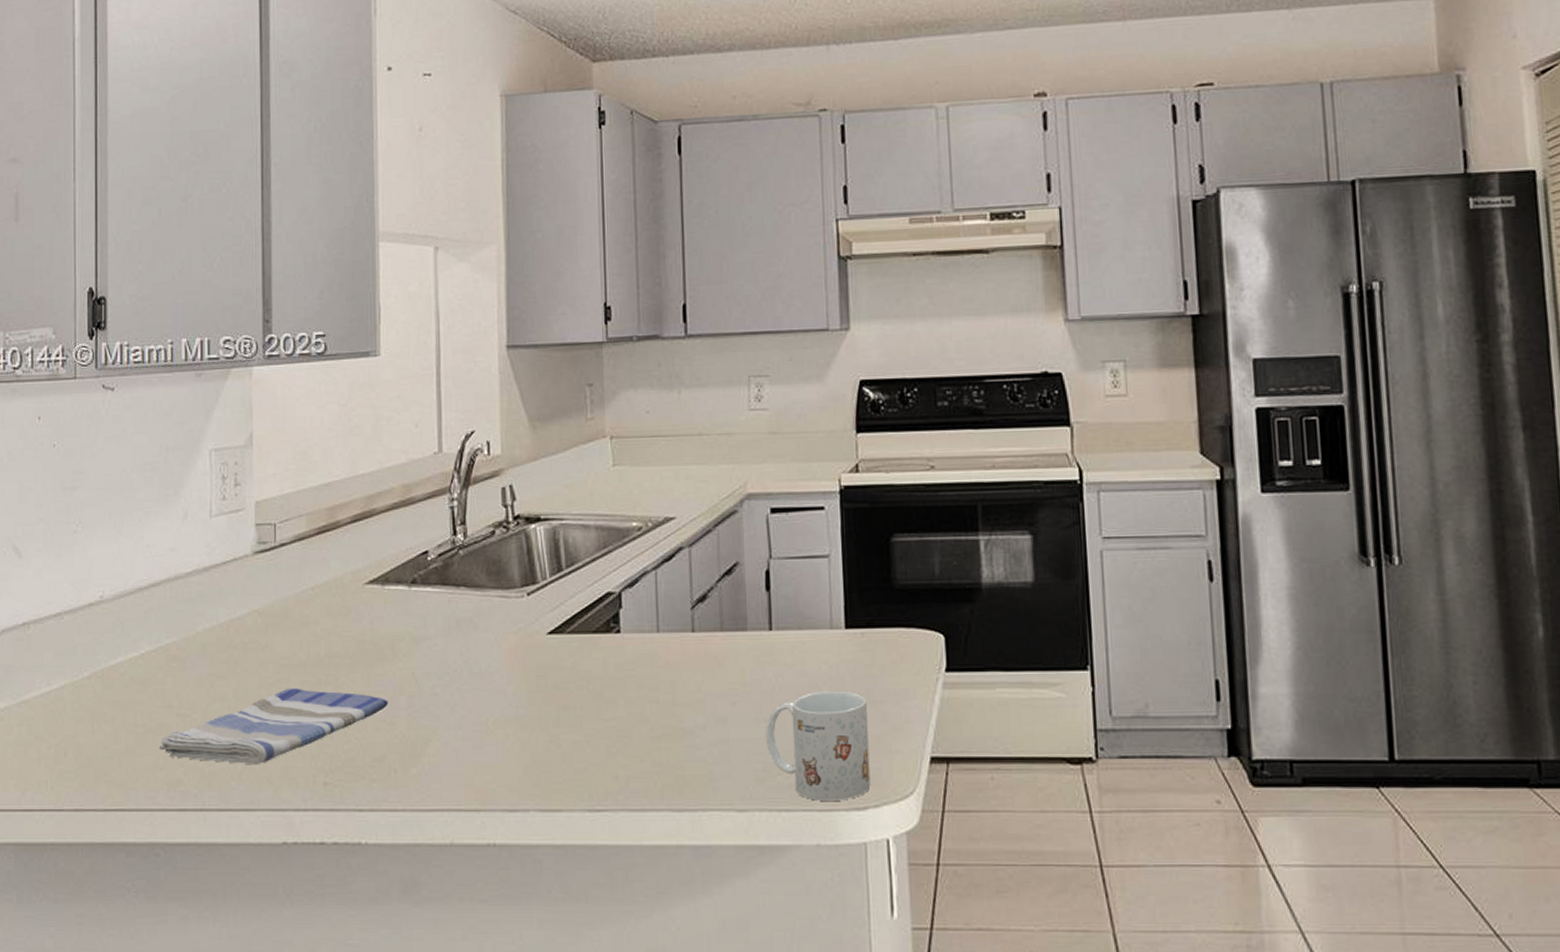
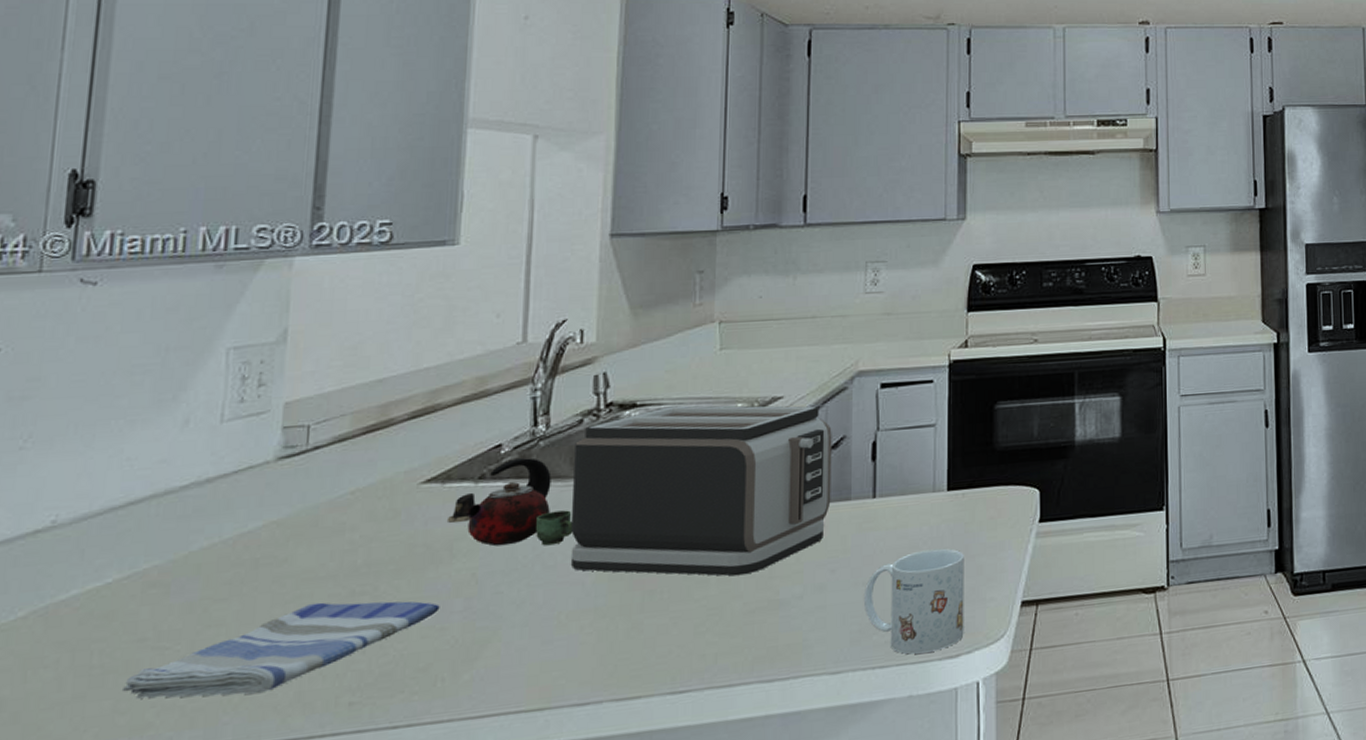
kettle: none [388,566,493,653] -> present [446,458,573,547]
toaster: none [490,522,728,699] -> present [571,405,832,576]

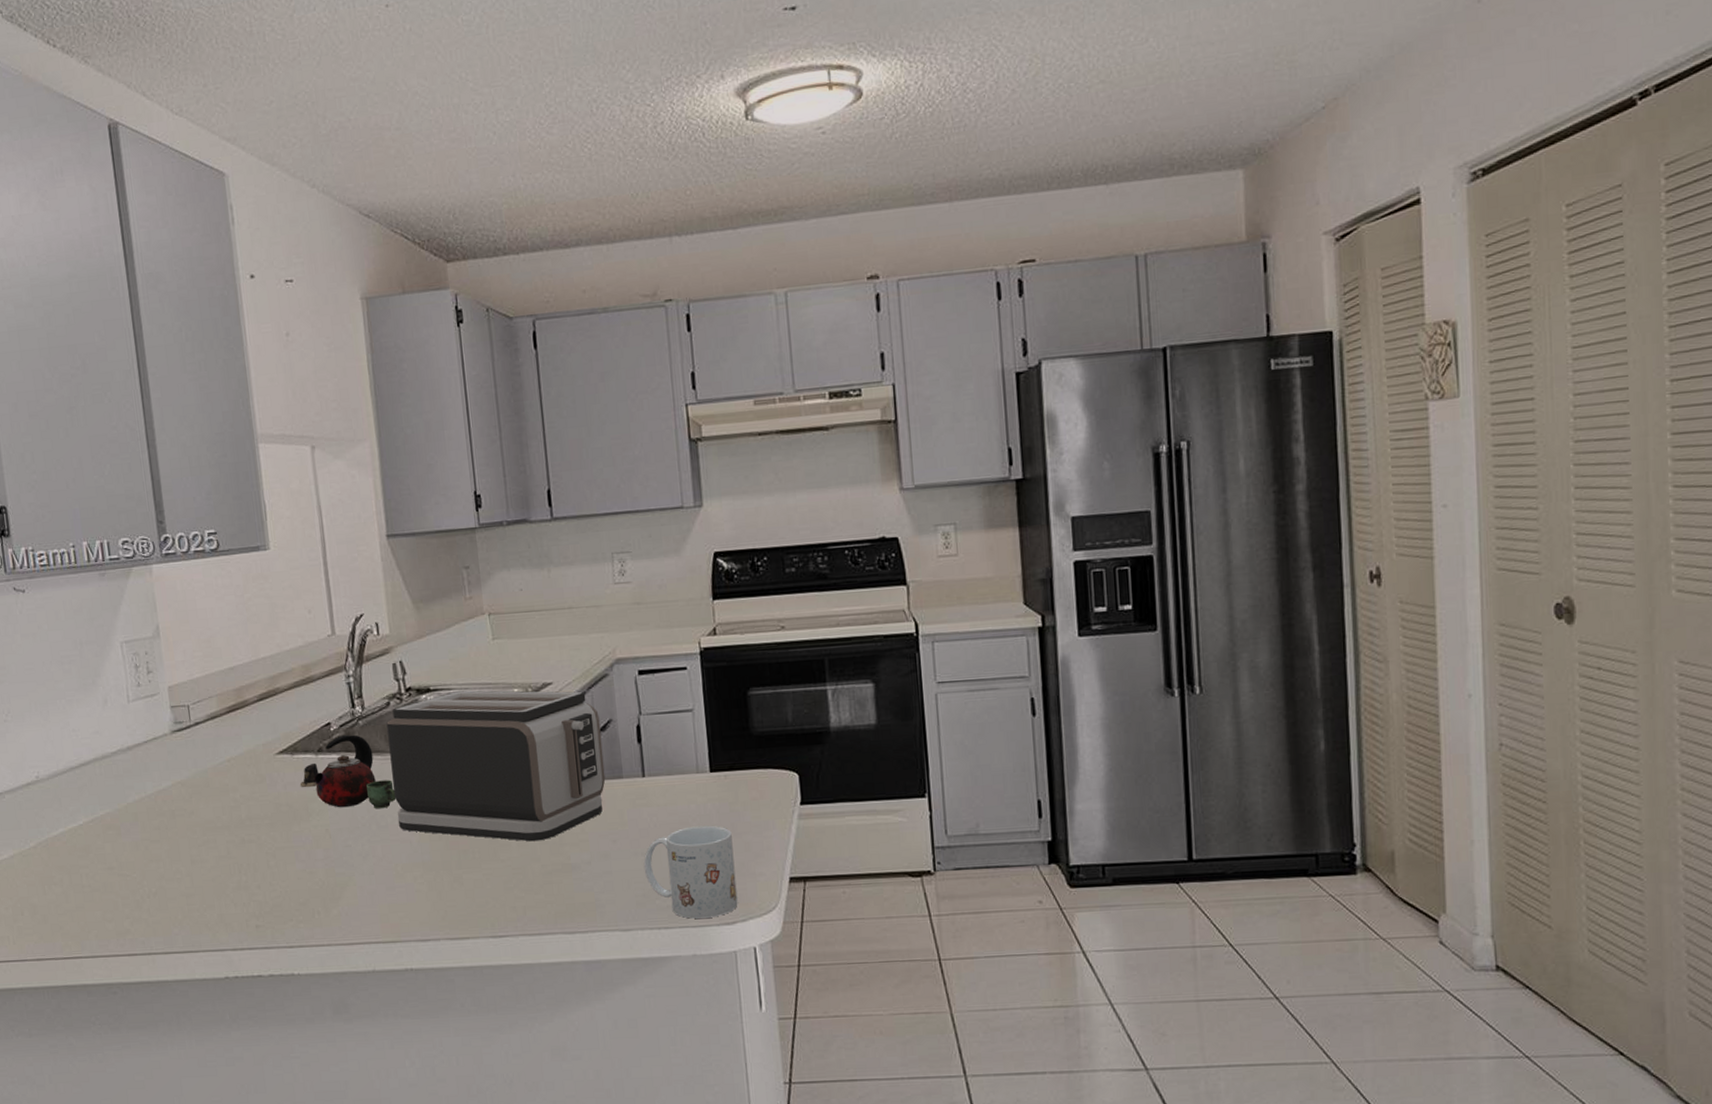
dish towel: present [121,601,440,699] -> none [105,847,307,914]

